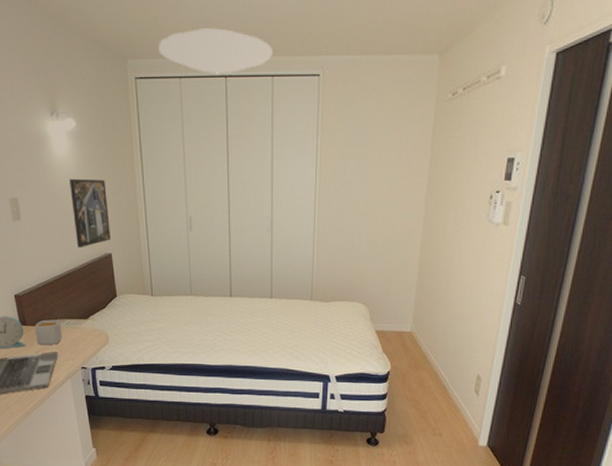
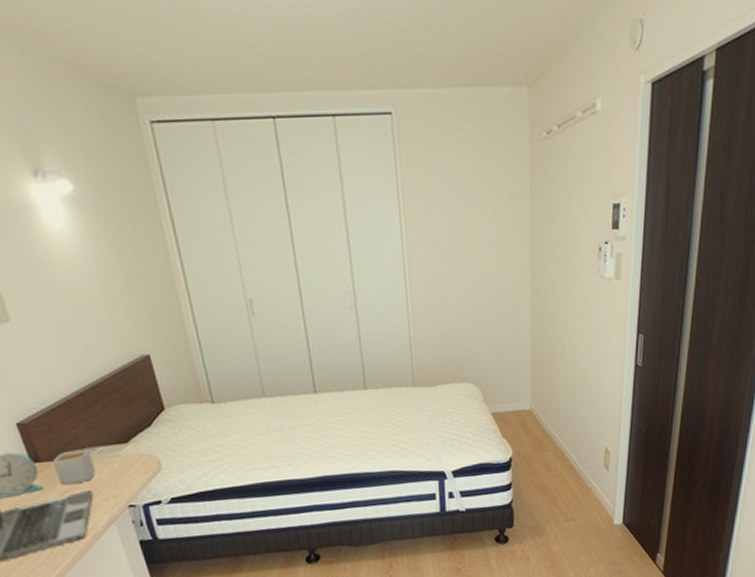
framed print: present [70,178,112,248] -> none [75,259,147,353]
ceiling light: present [159,28,274,75] -> none [177,54,332,115]

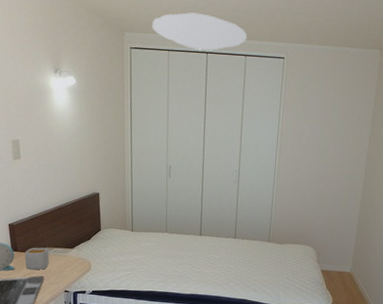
ceiling light: none [177,54,332,115] -> present [152,12,248,51]

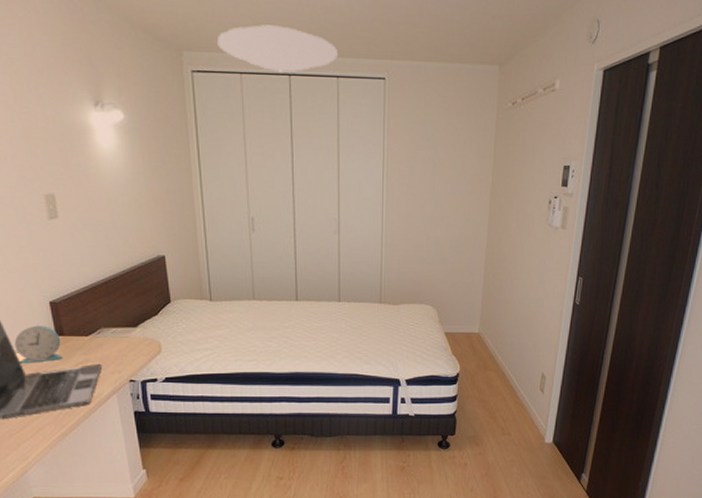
mug: present [24,247,50,270] -> none [74,328,108,358]

